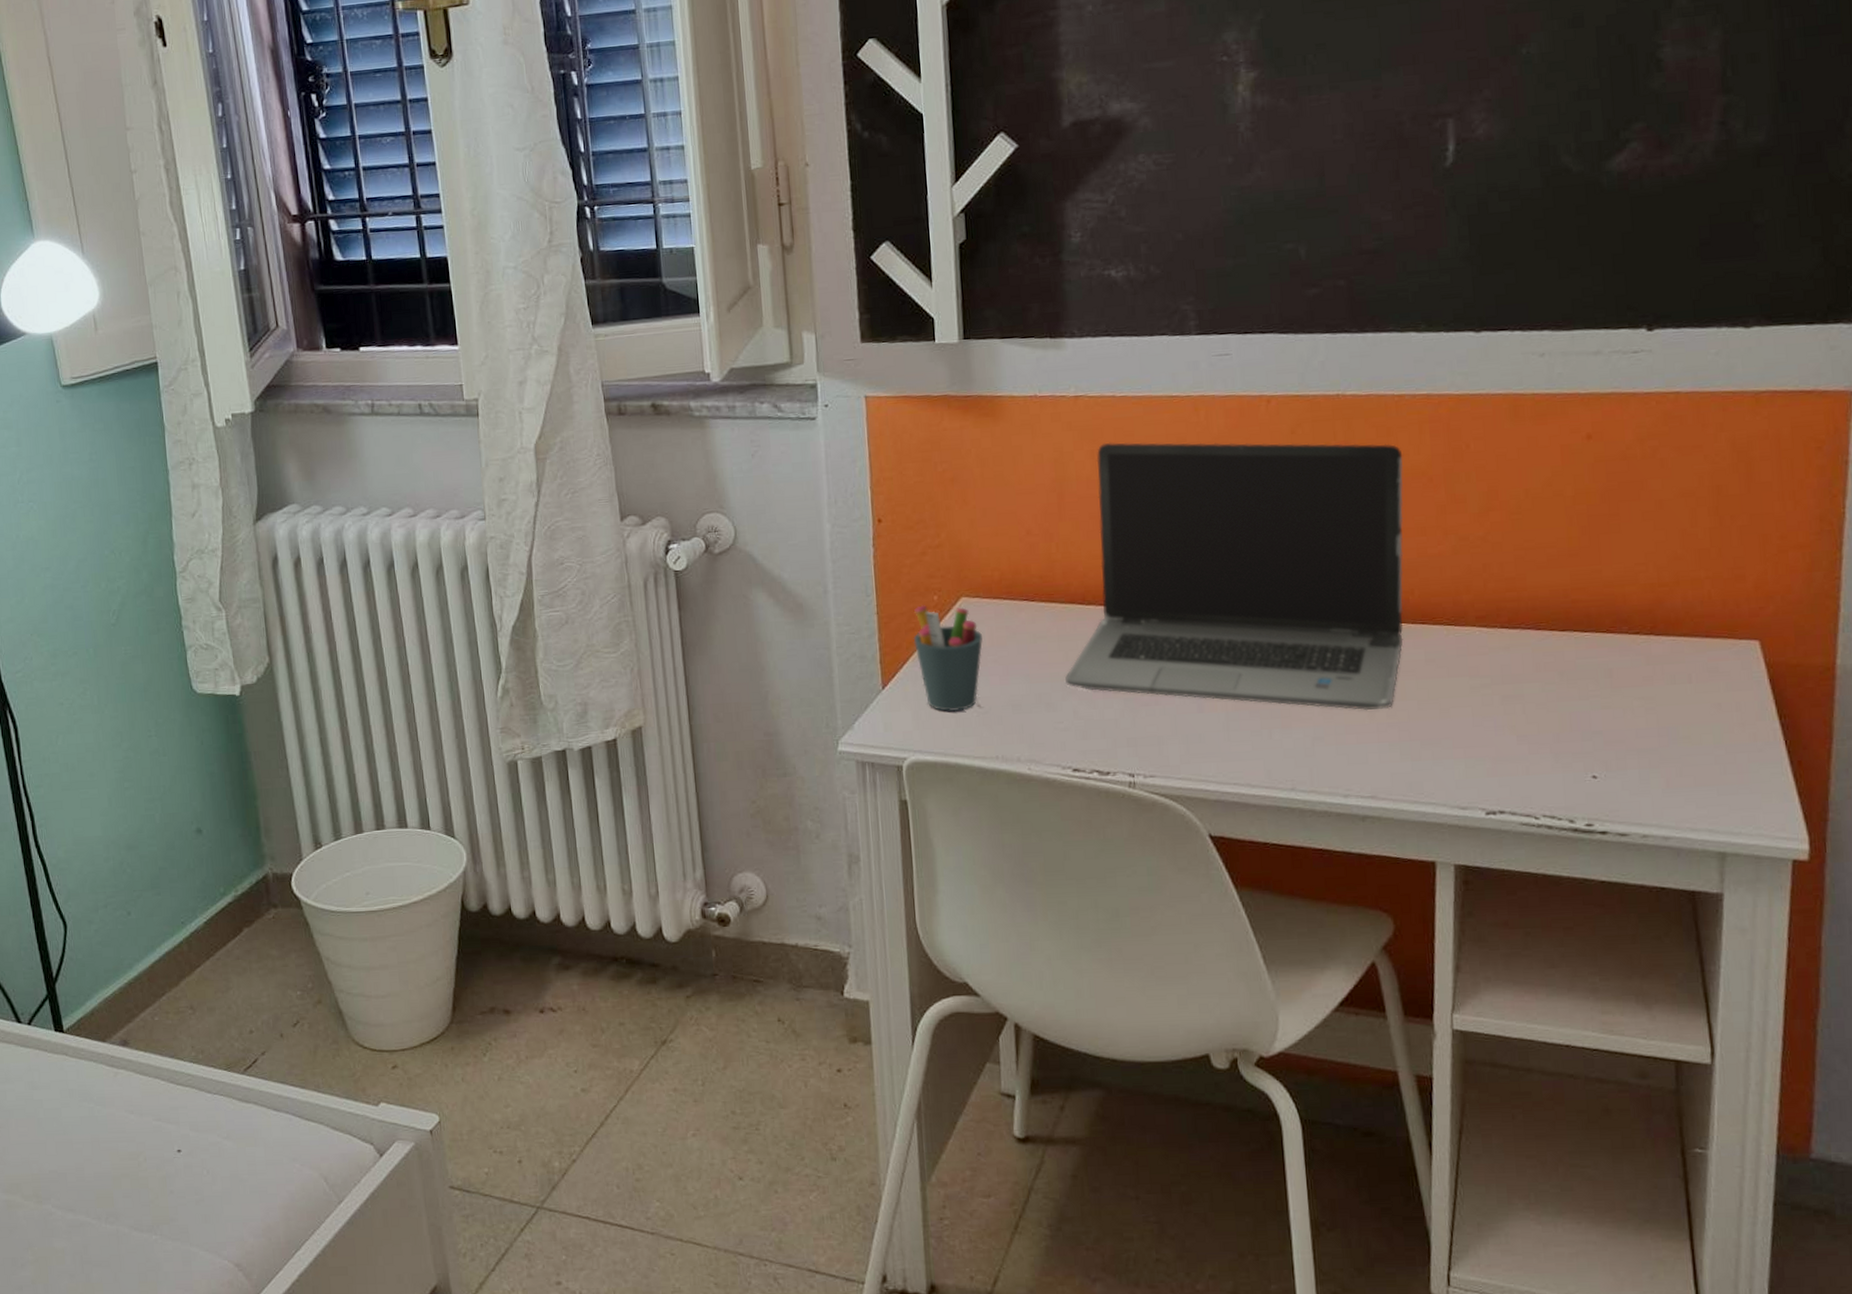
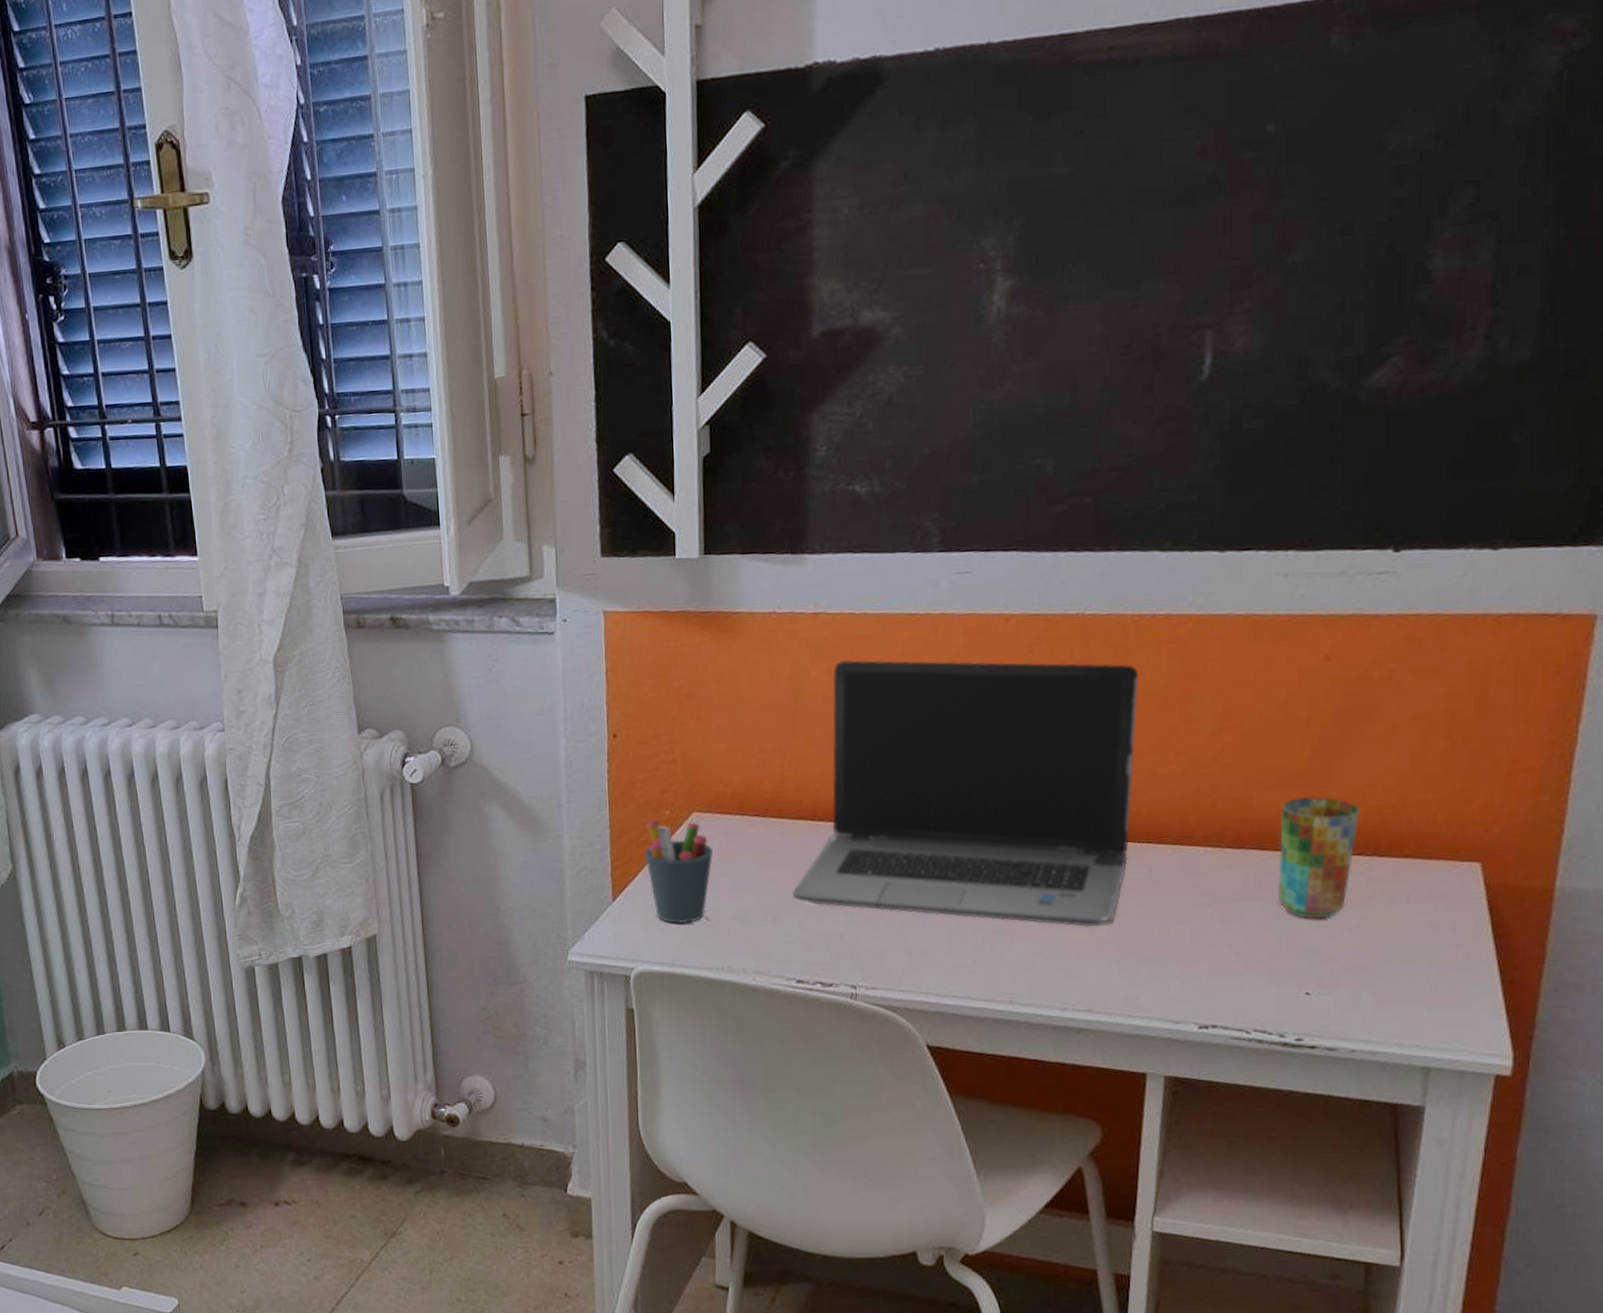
cup: none [1554,575,1634,700] -> present [1277,796,1360,919]

